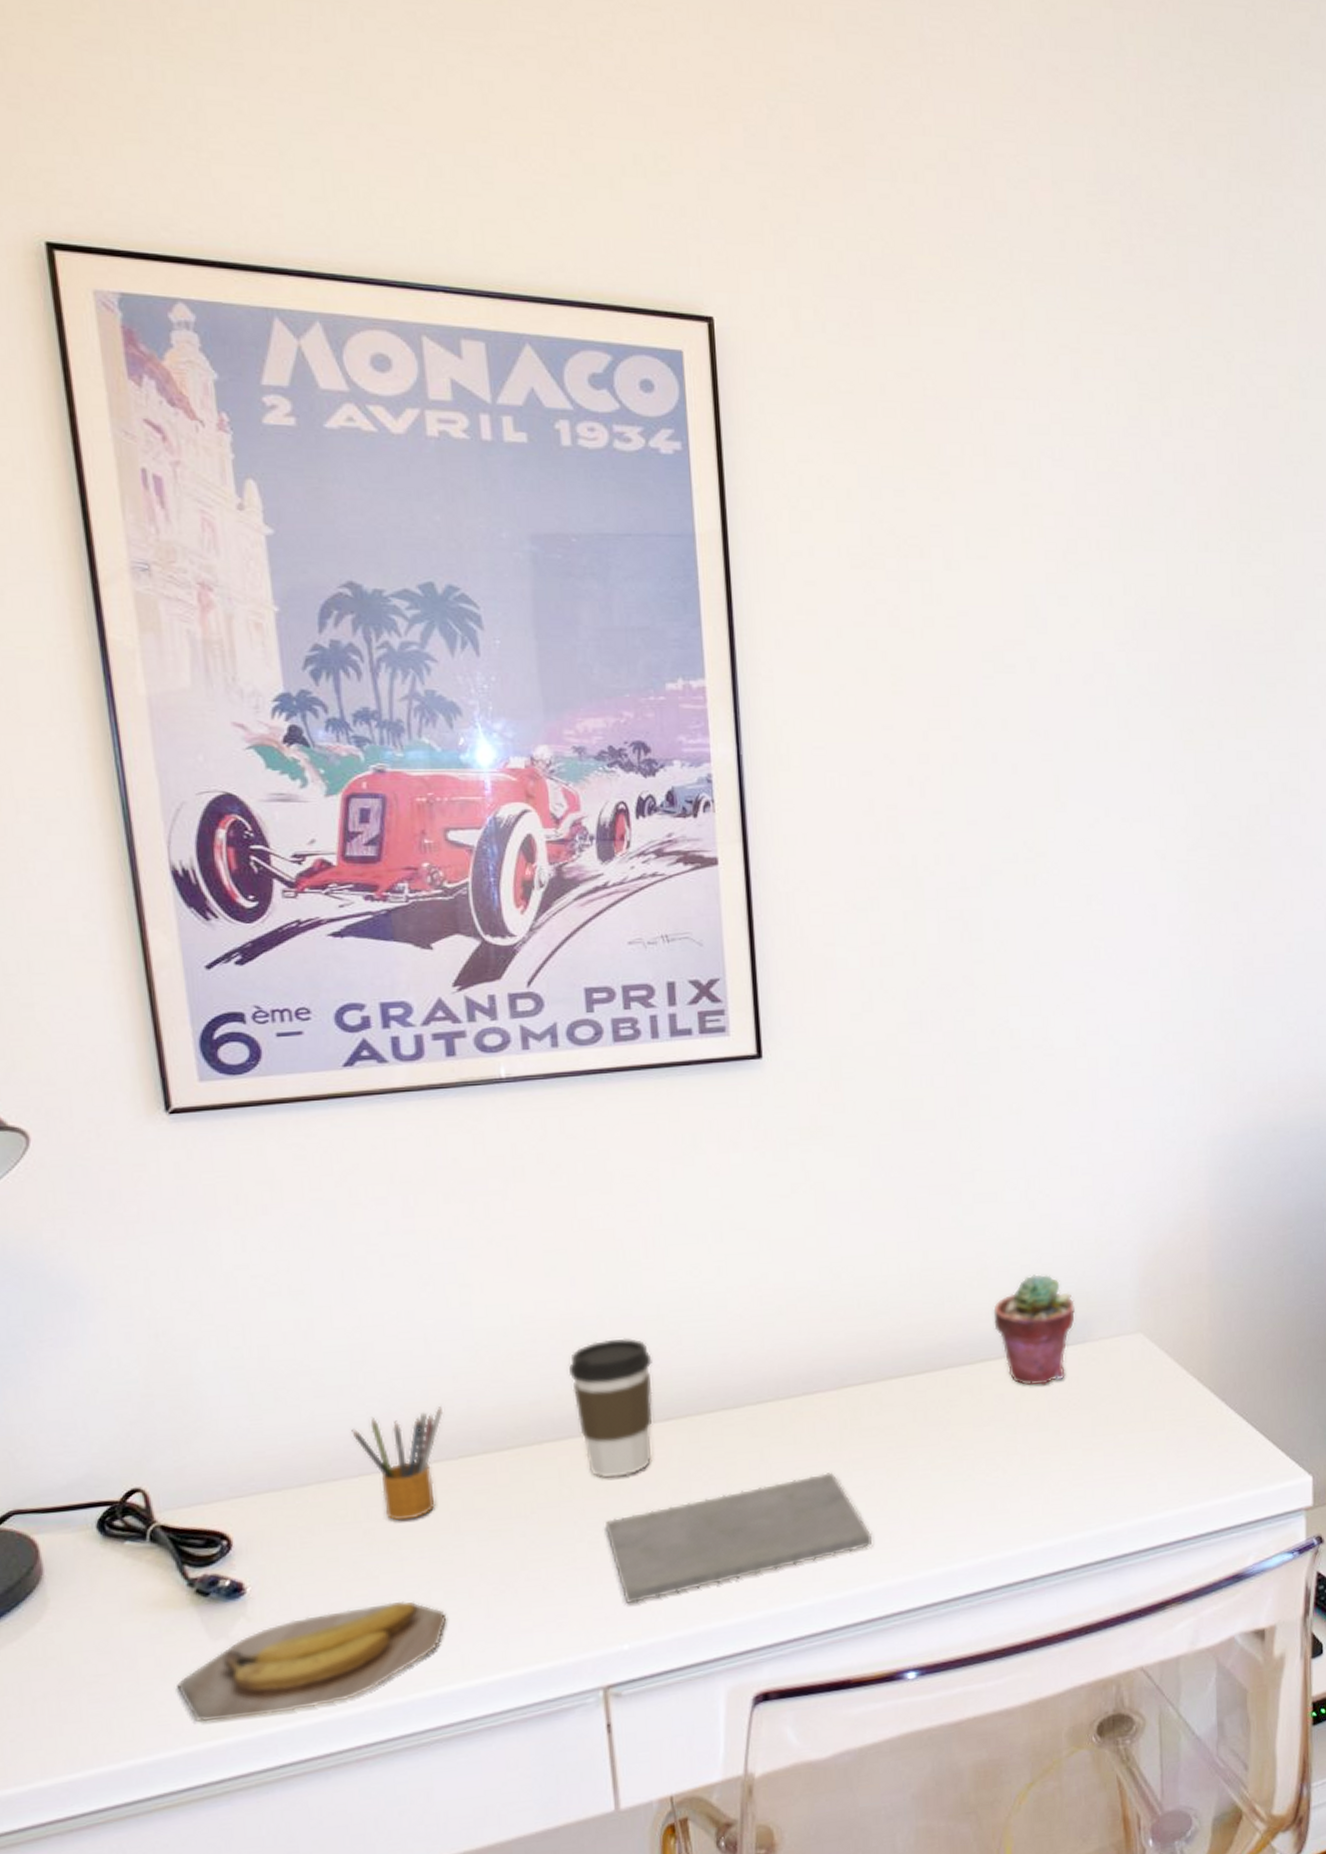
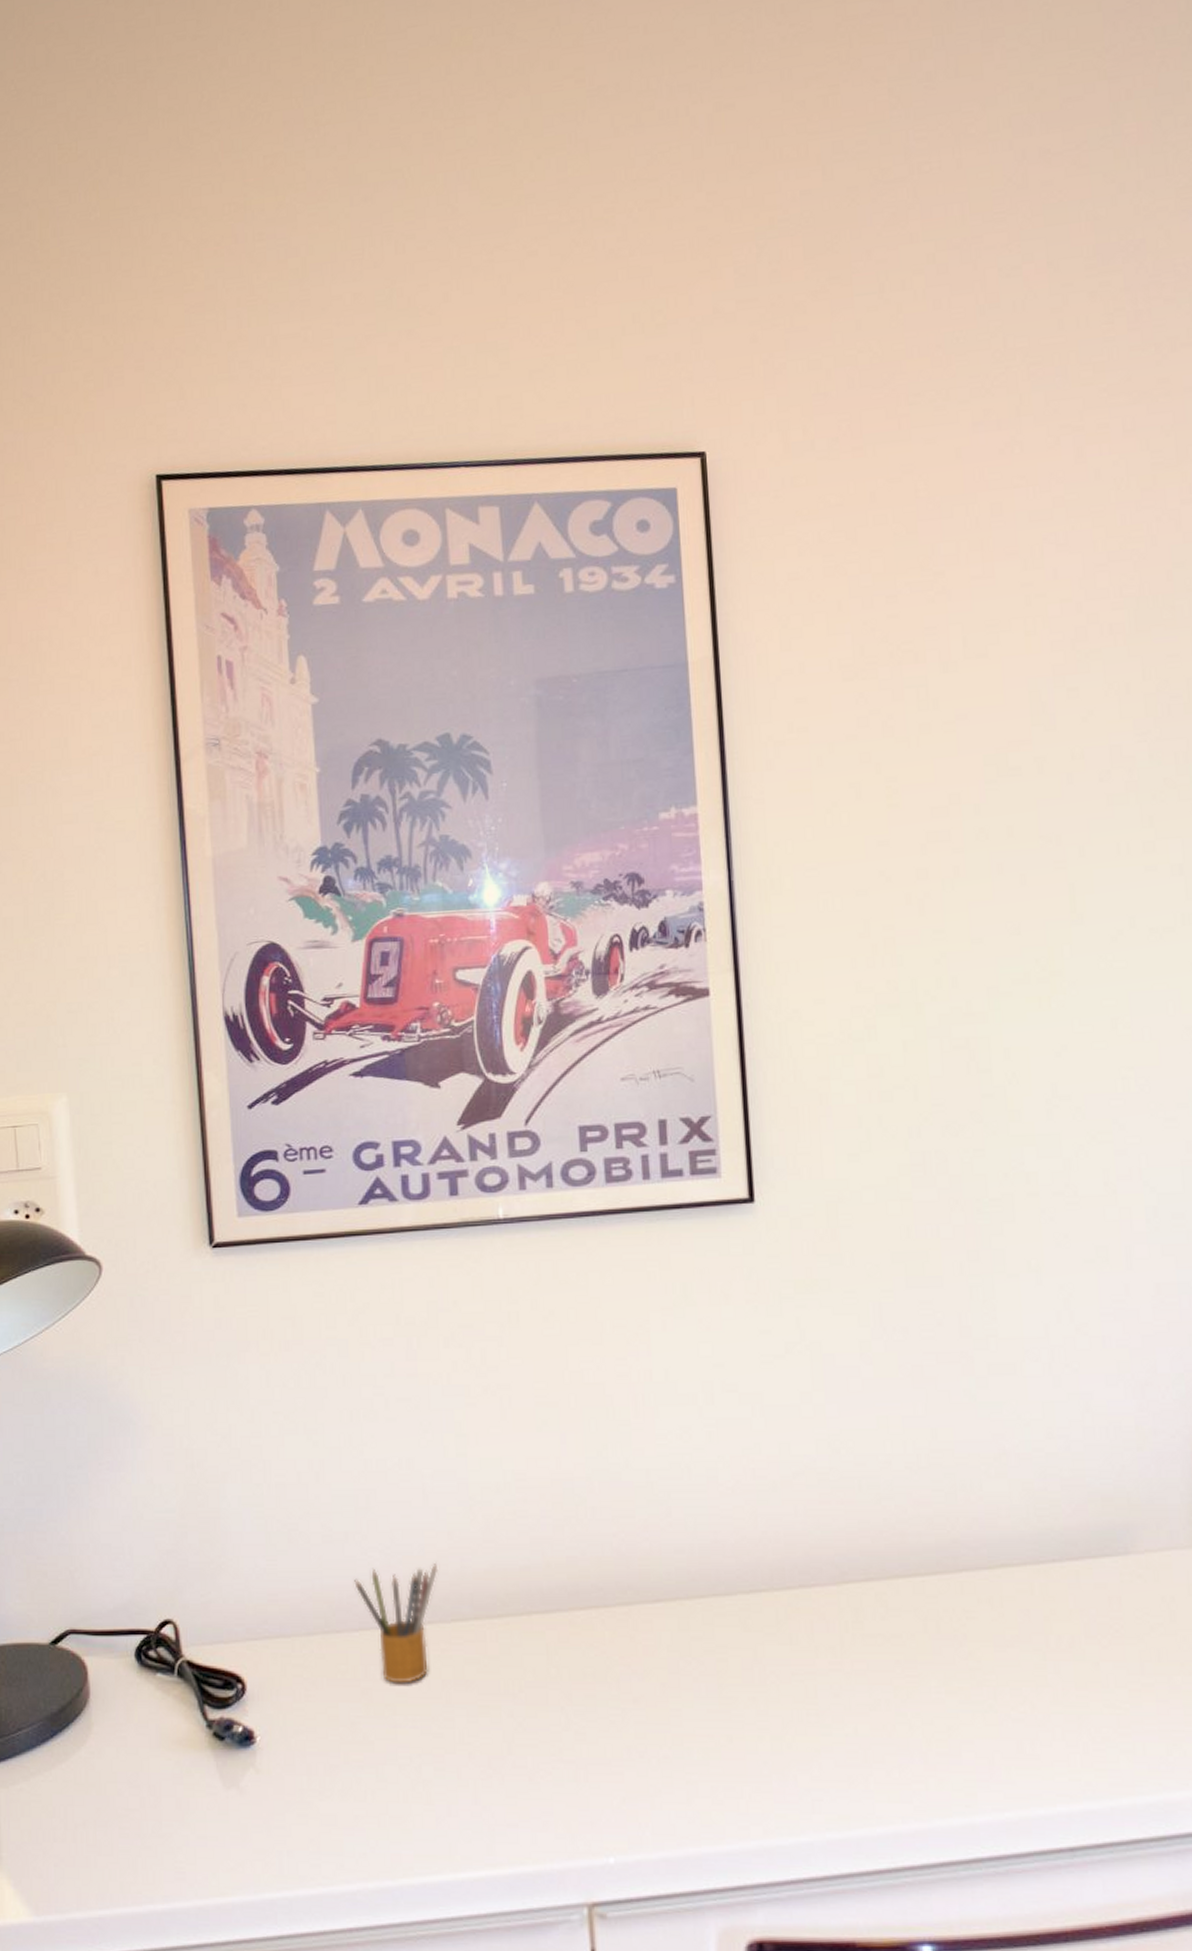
banana: present [177,1600,447,1722] -> none [193,1772,436,1878]
coffee cup: present [568,1338,653,1479] -> none [557,1504,641,1661]
notepad: present [605,1472,872,1604] -> none [591,1683,879,1811]
potted succulent: present [993,1274,1075,1386] -> none [1014,1465,1114,1602]

